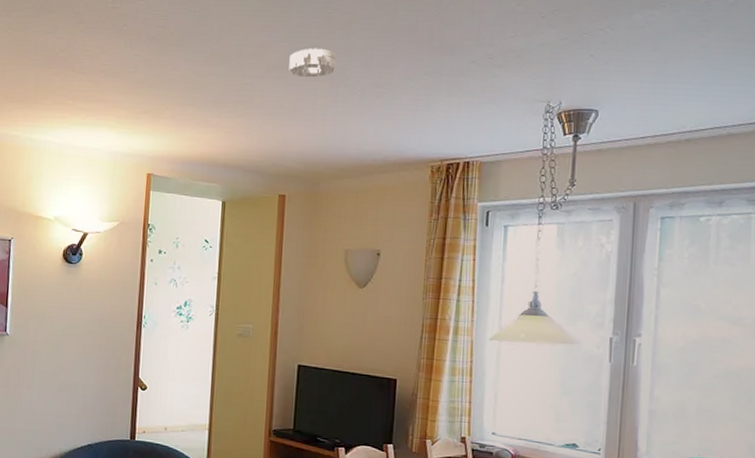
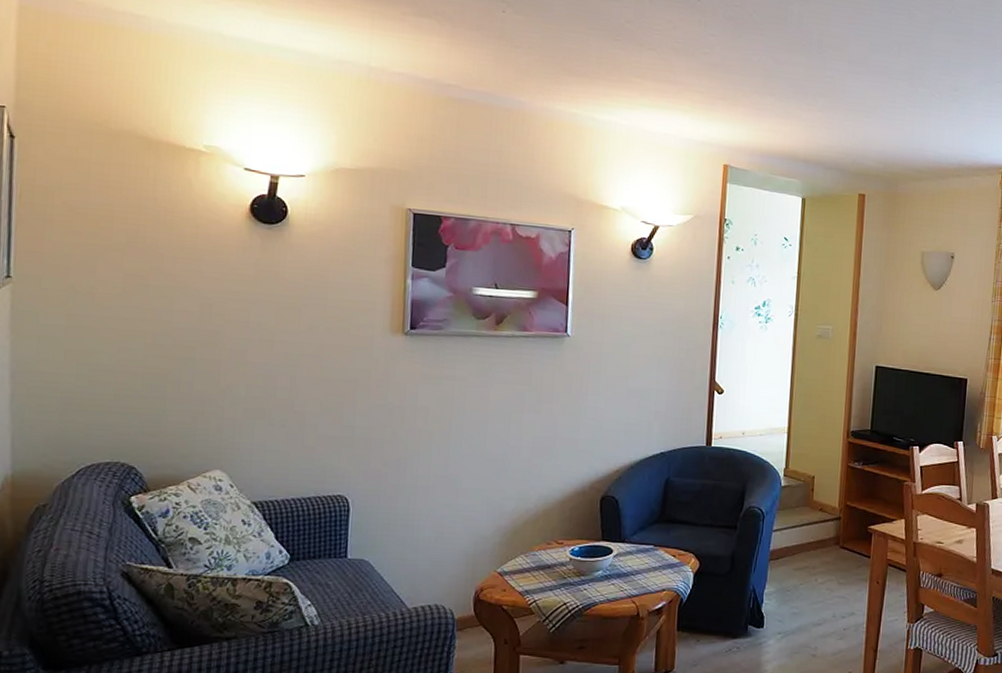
smoke detector: present [288,47,336,78] -> none [869,44,916,76]

